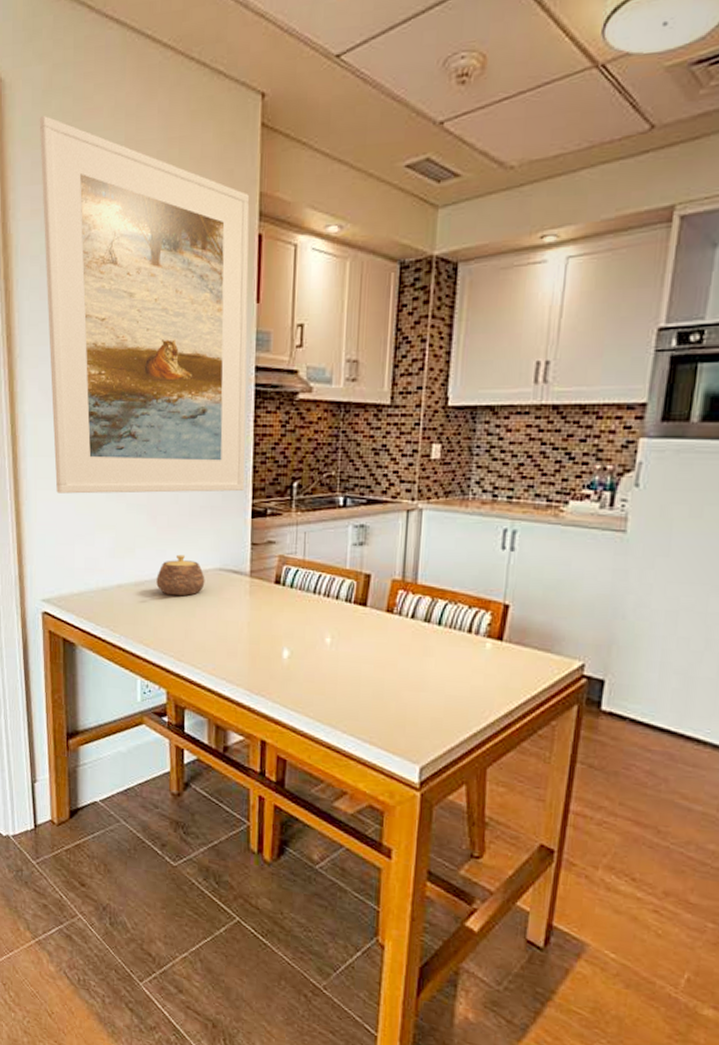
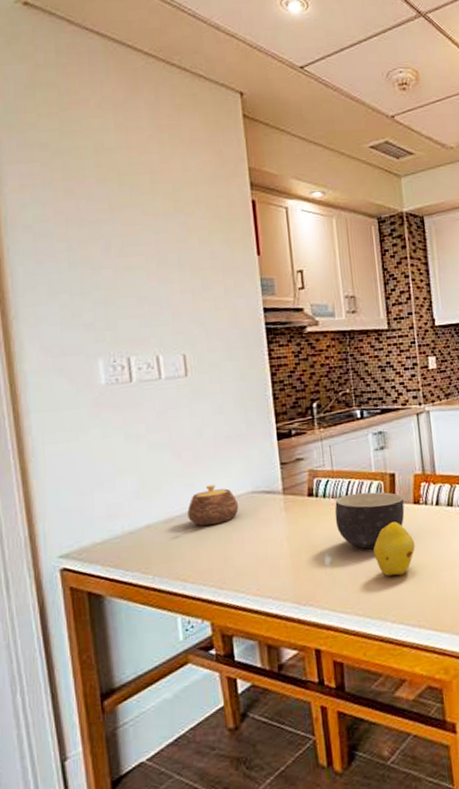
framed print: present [39,116,250,494] -> none [23,106,267,445]
bowl: none [299,588,376,651] -> present [335,492,405,549]
fruit: none [334,625,380,686] -> present [373,521,415,576]

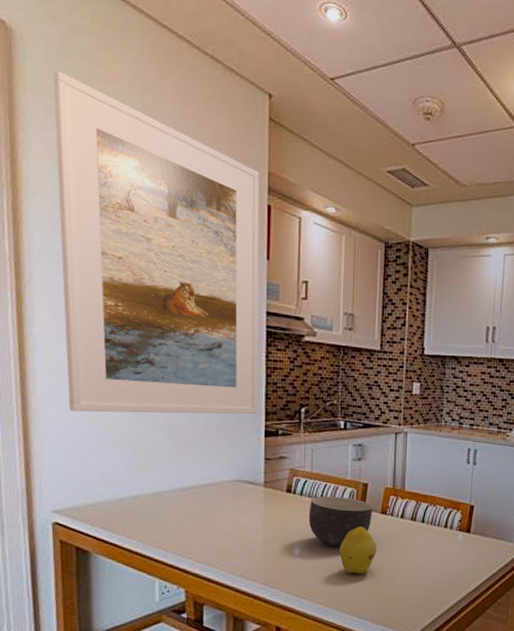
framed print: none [23,106,267,445] -> present [53,71,260,415]
teapot: present [187,484,239,526] -> none [174,468,222,505]

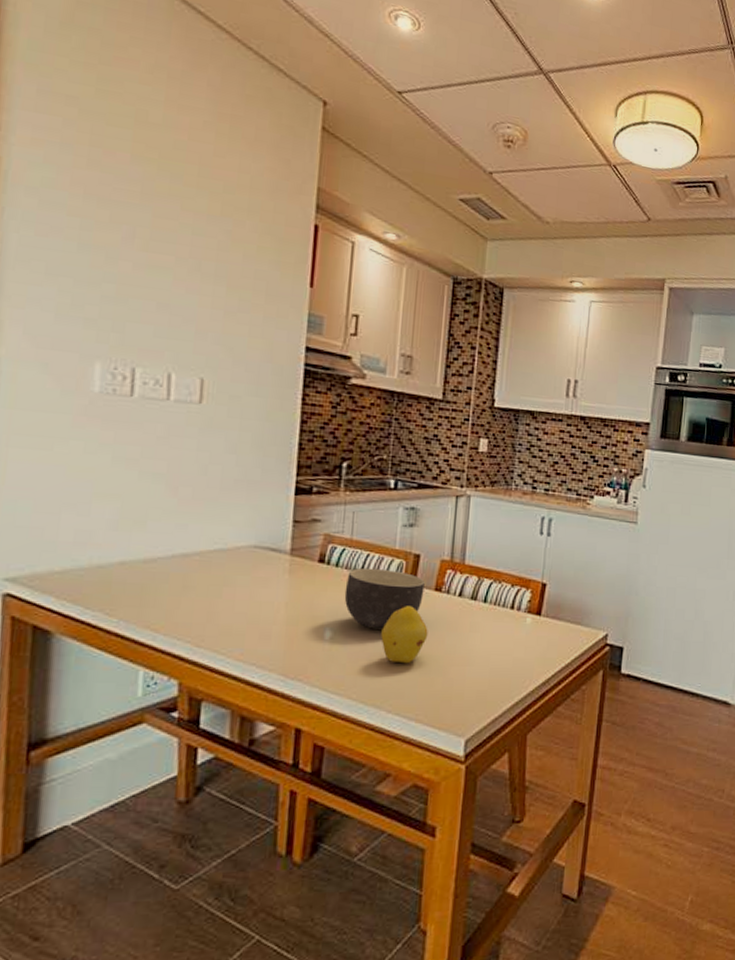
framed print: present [53,71,260,415] -> none [38,47,307,467]

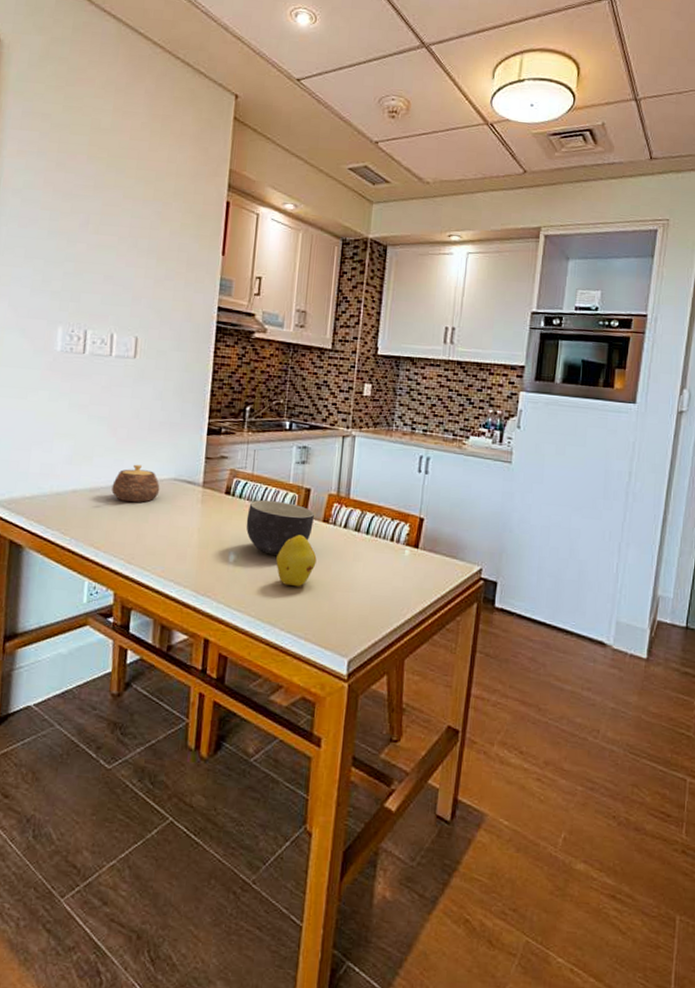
teapot: none [173,529,236,575] -> present [111,464,160,503]

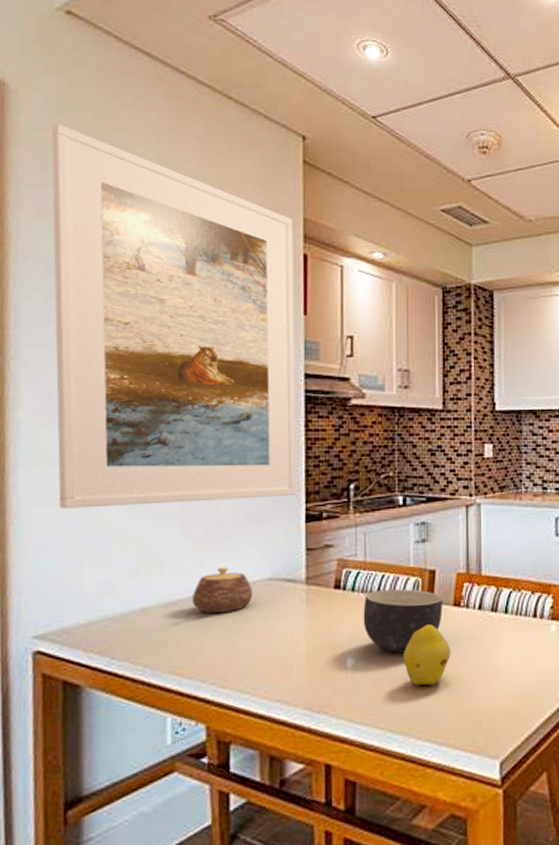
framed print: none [17,76,221,411] -> present [51,124,297,509]

